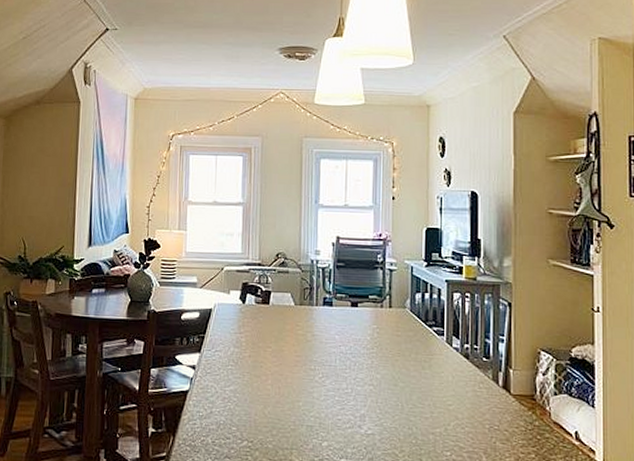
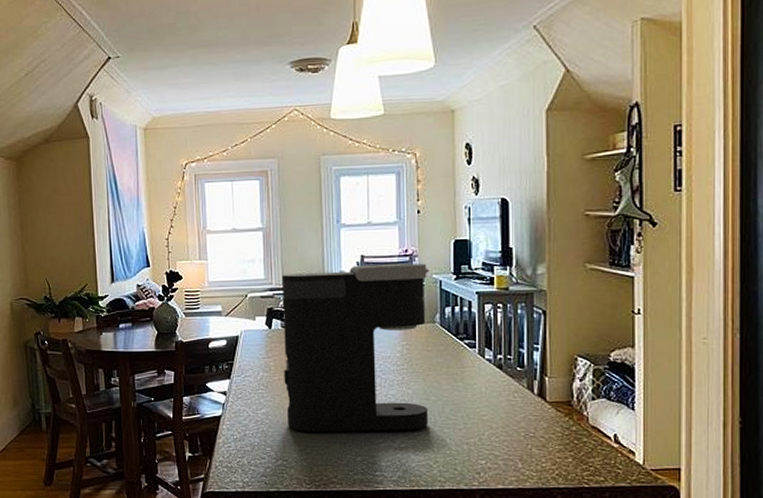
coffee maker: none [254,246,402,417] -> present [281,263,430,433]

